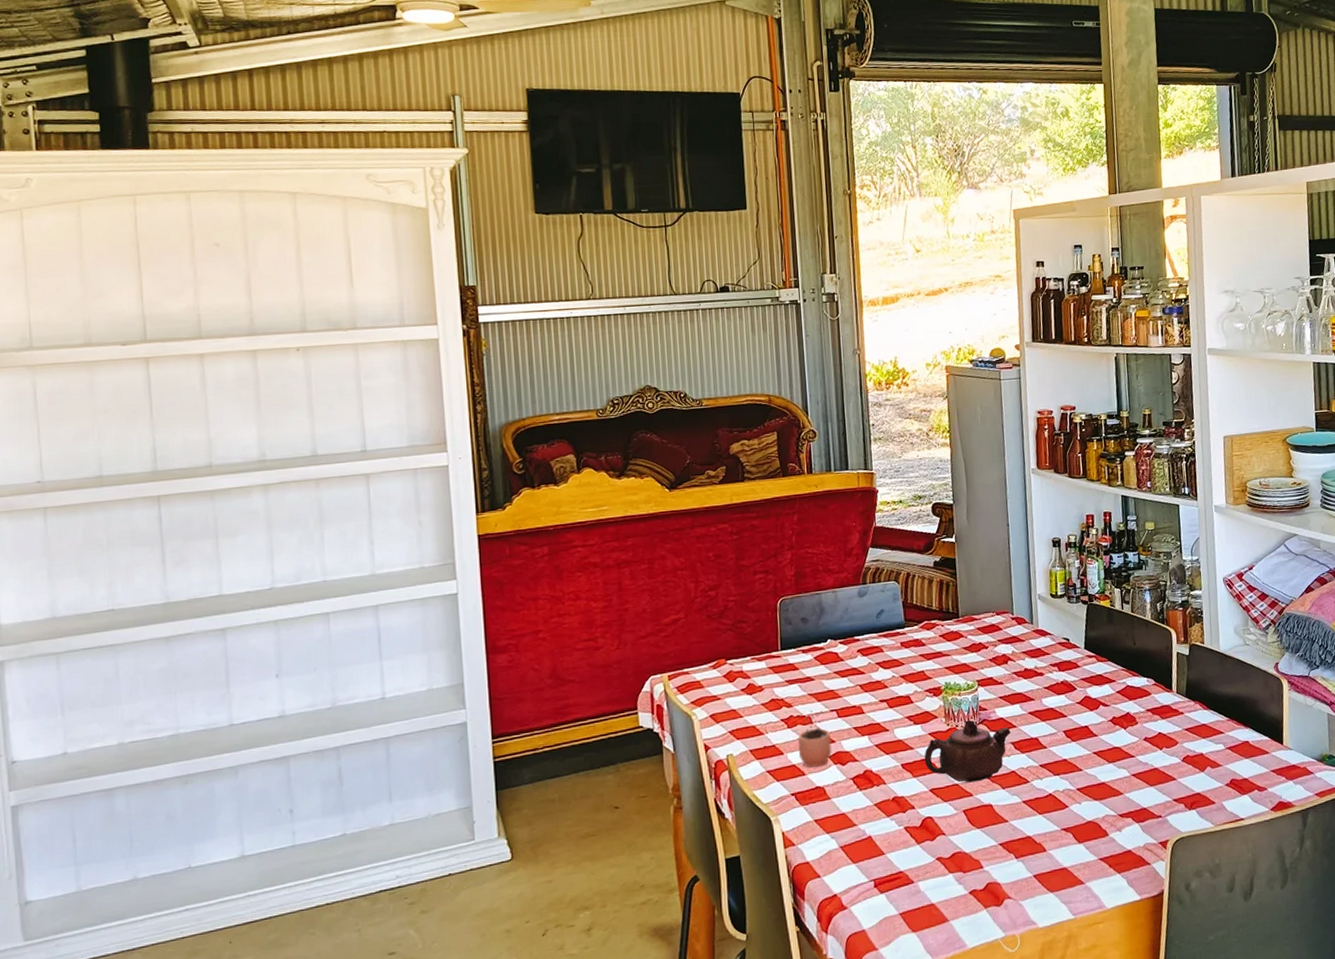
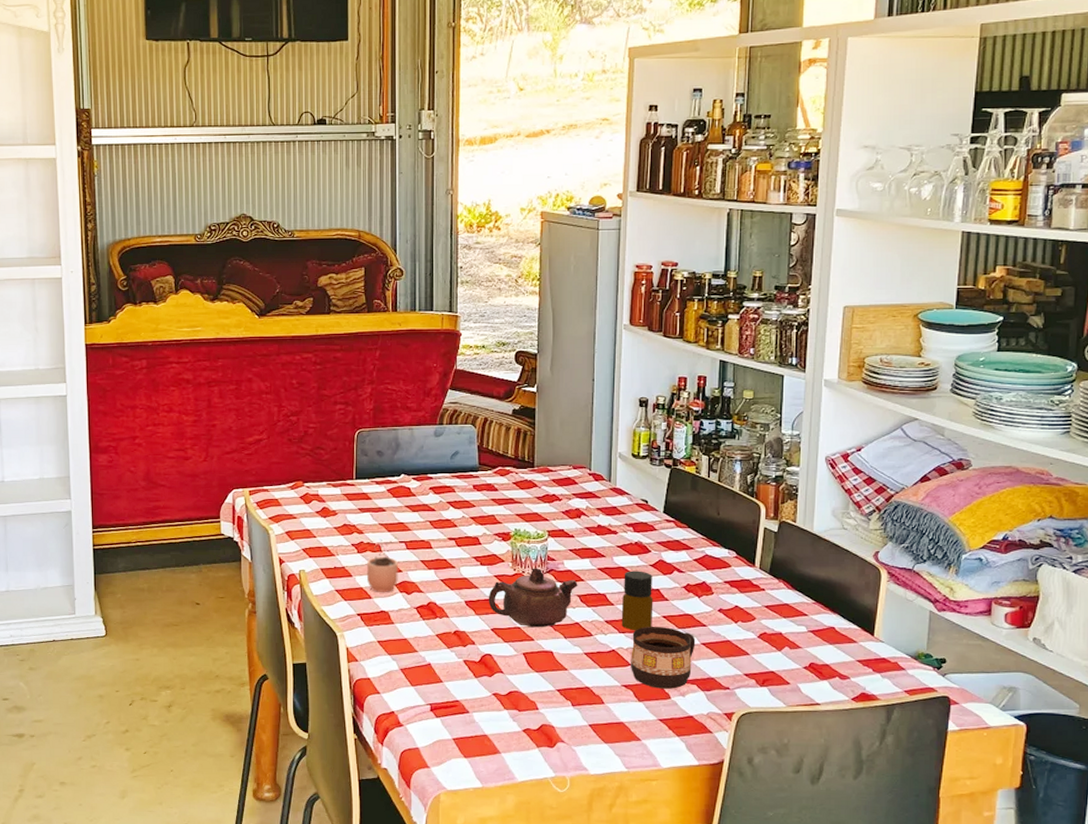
bottle: none [1053,709,1084,772] -> present [621,570,653,631]
cup: none [1066,763,1127,828] -> present [631,626,696,689]

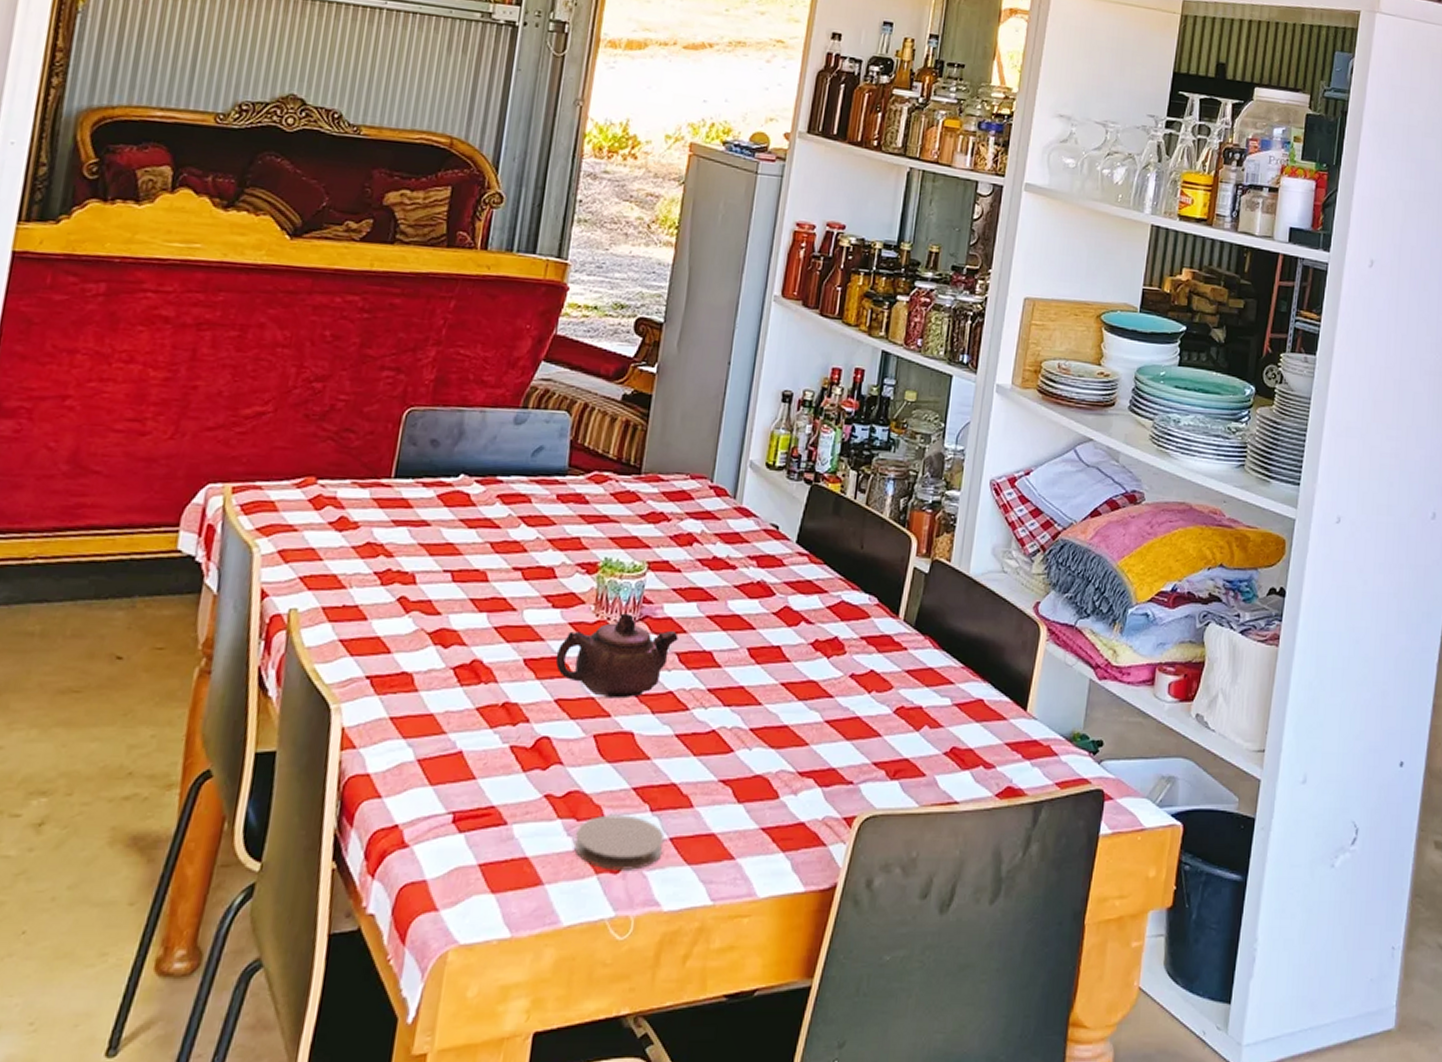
cocoa: present [367,536,399,592] -> none [388,563,441,644]
coaster: none [520,708,585,746] -> present [574,815,665,870]
bottle: present [621,570,653,631] -> none [727,620,774,704]
cup: present [631,626,696,689] -> none [733,696,819,785]

